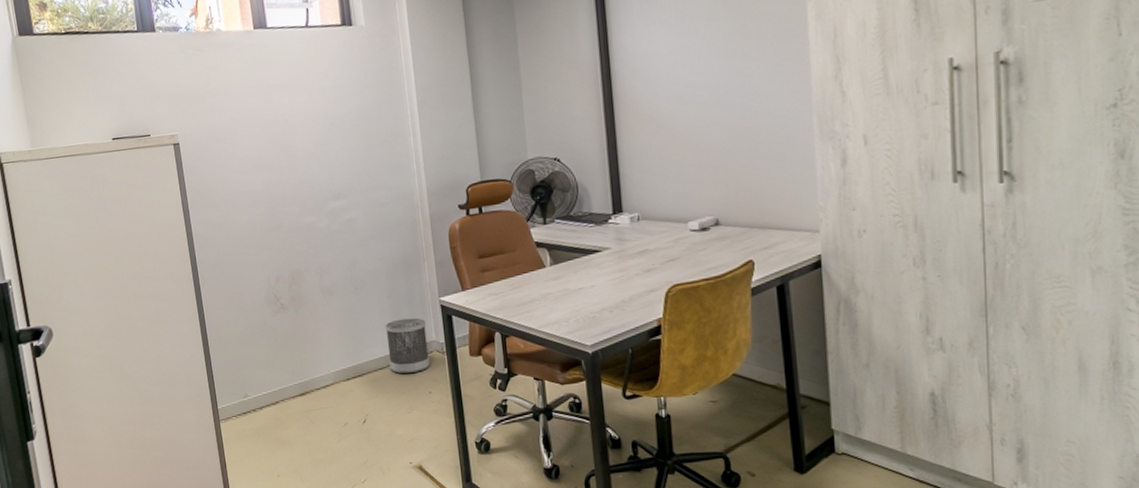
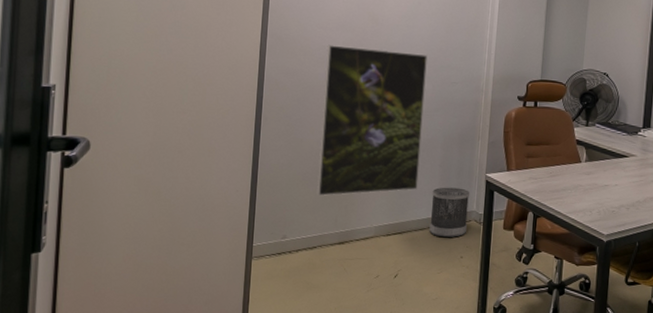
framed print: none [246,179,369,349] -> present [316,44,428,196]

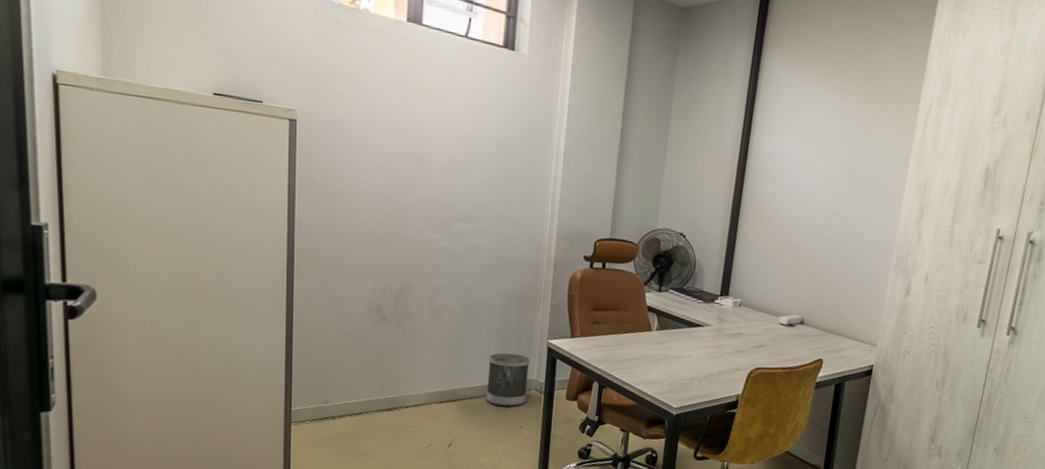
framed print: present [316,44,428,196] -> none [360,189,483,359]

